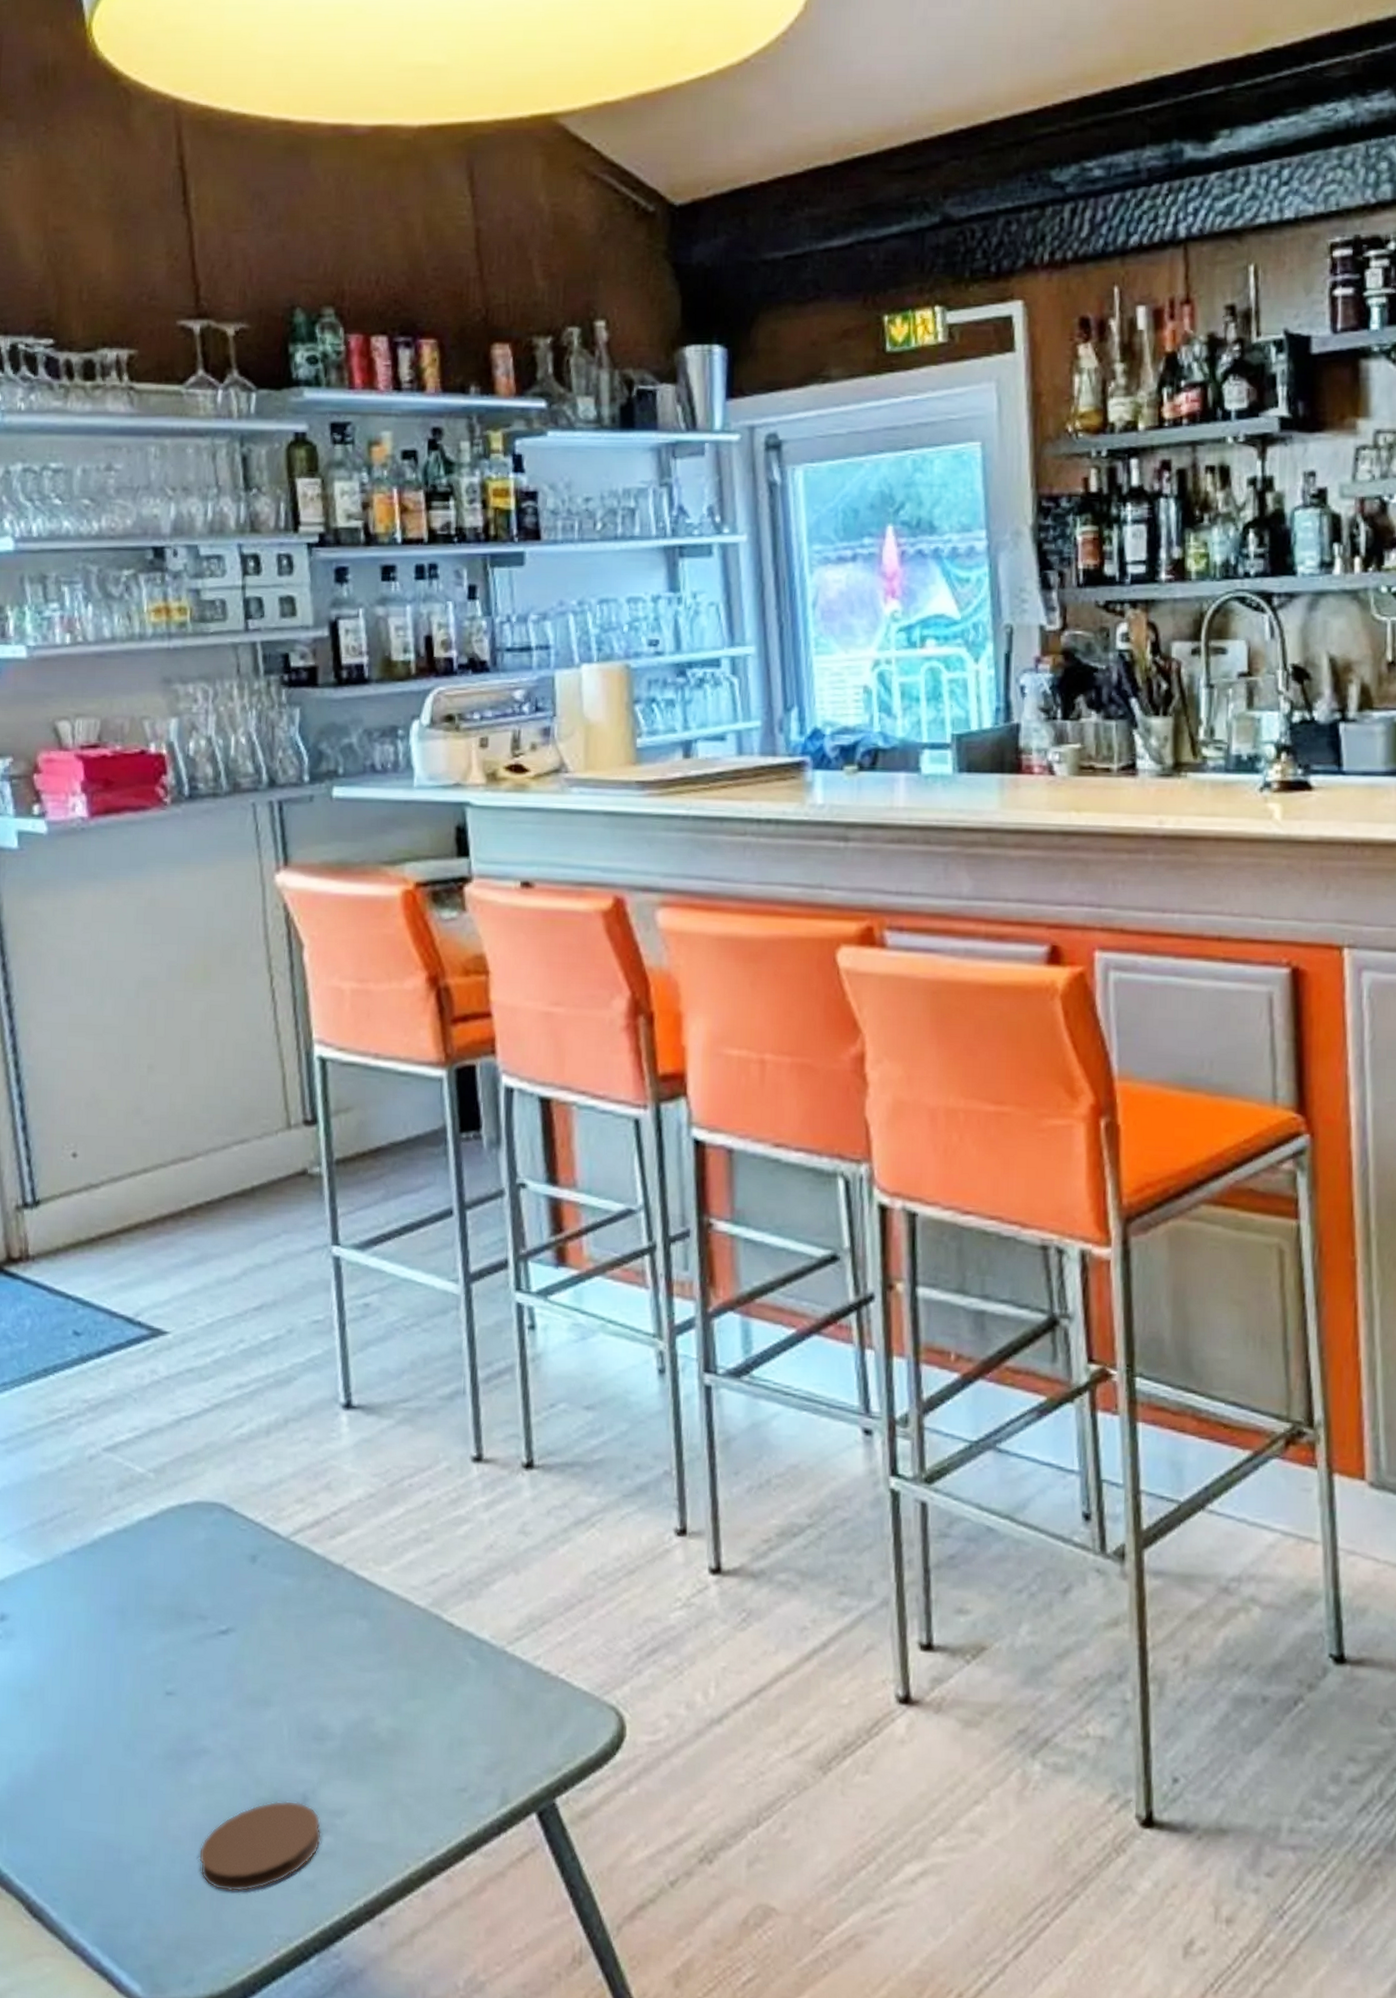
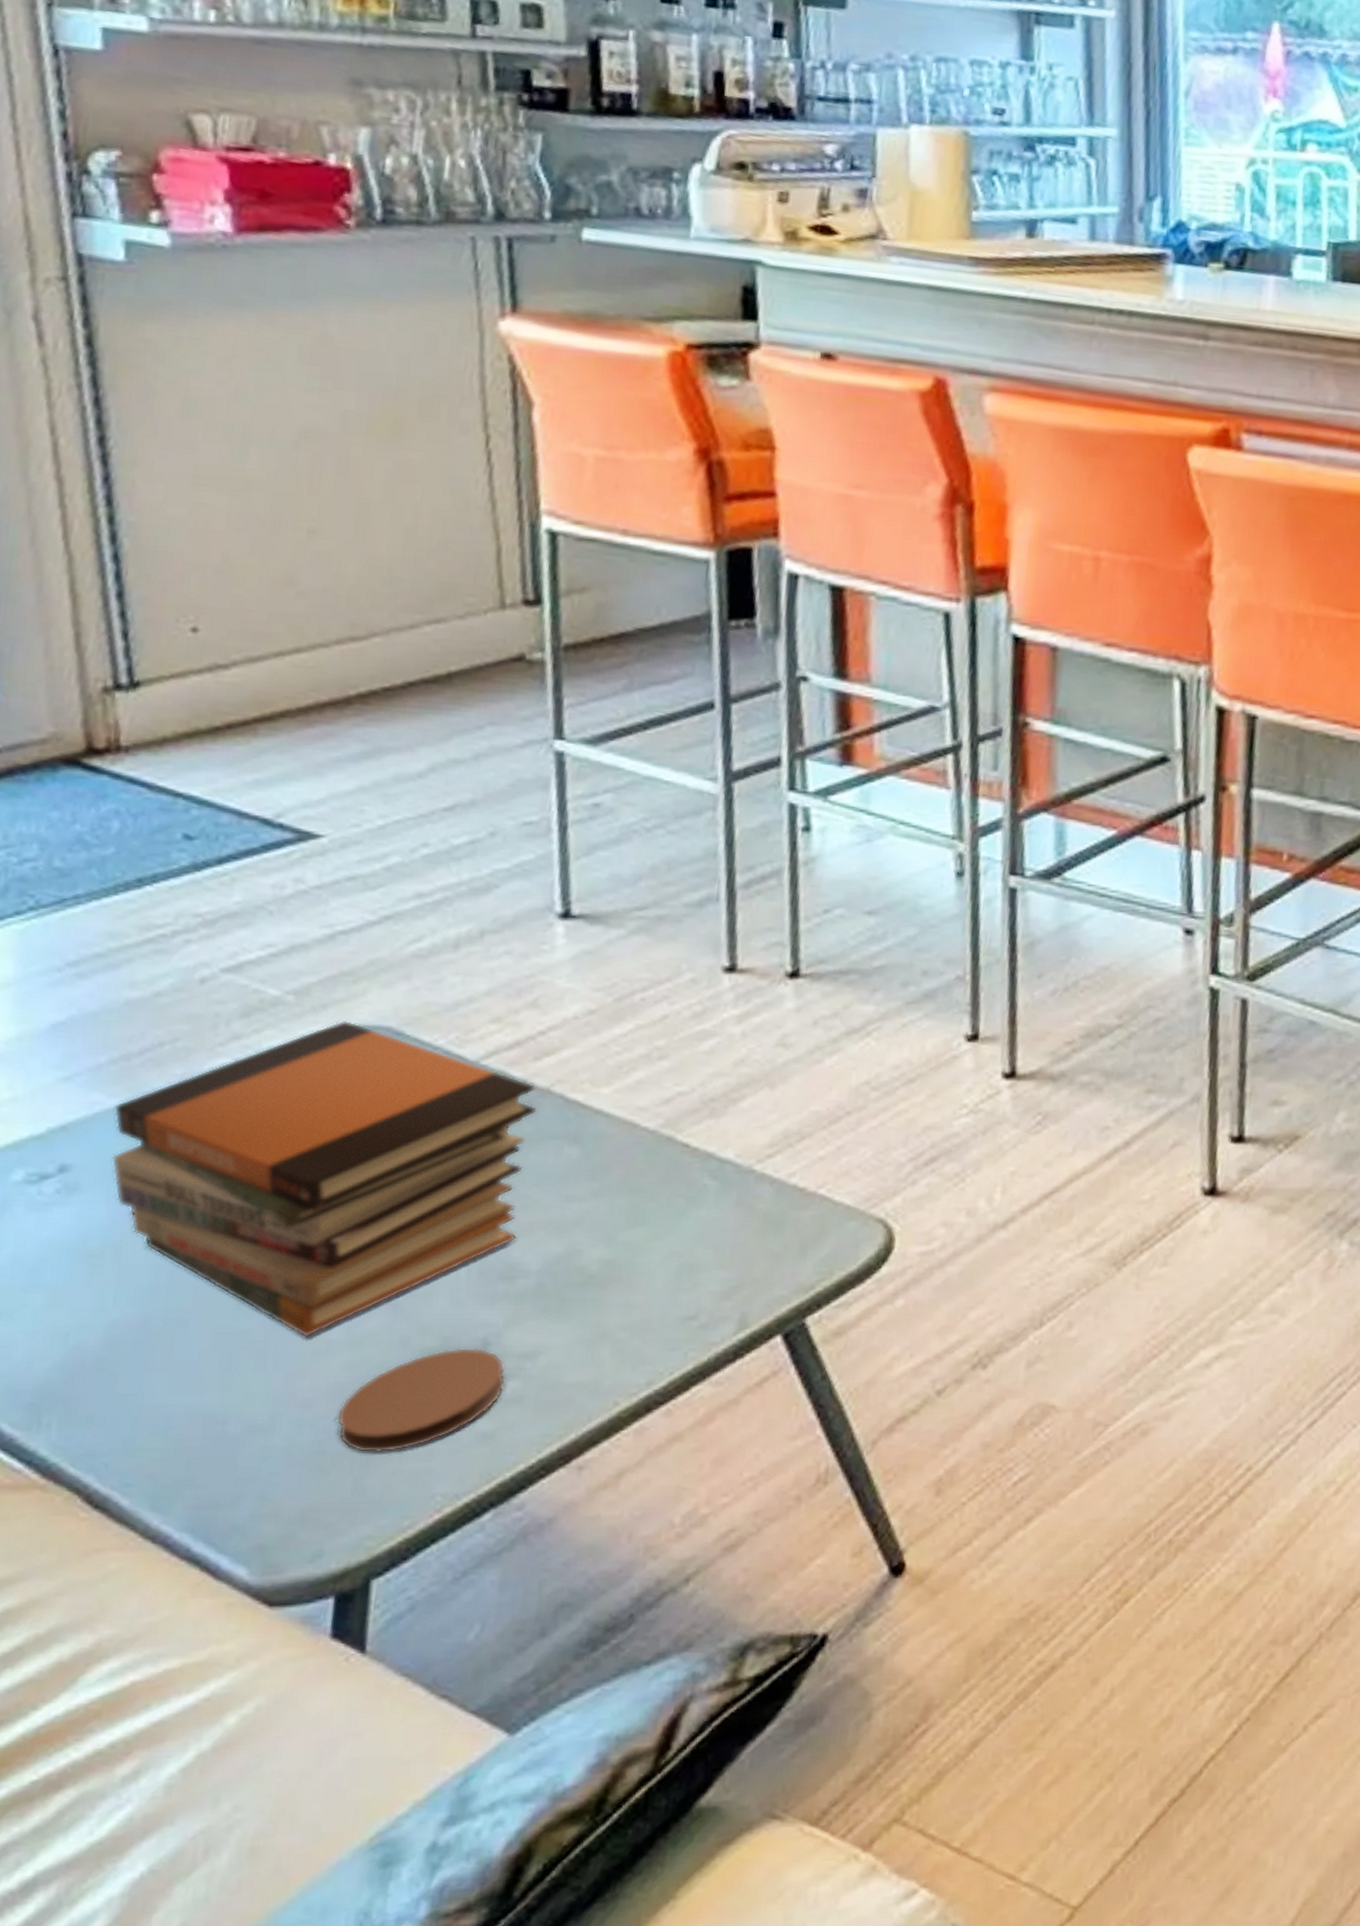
book stack: none [34,1496,334,1781] -> present [111,1020,537,1338]

